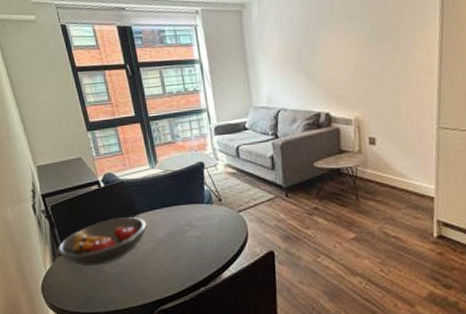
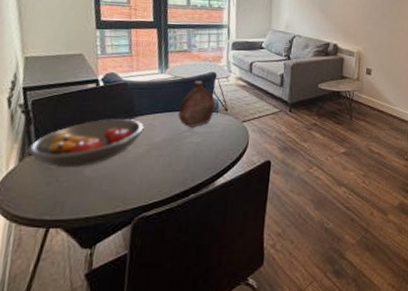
bottle: none [175,172,209,221] -> present [178,81,216,127]

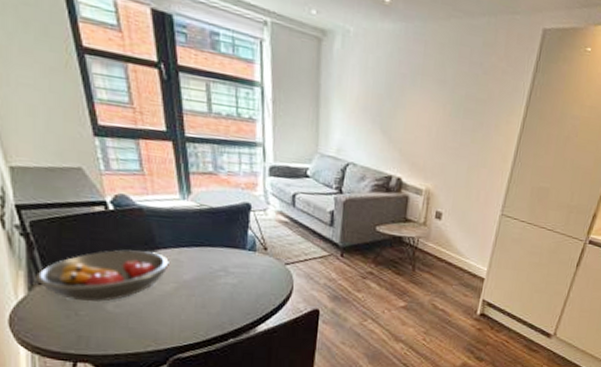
bottle: present [178,81,216,127] -> none [209,212,252,267]

